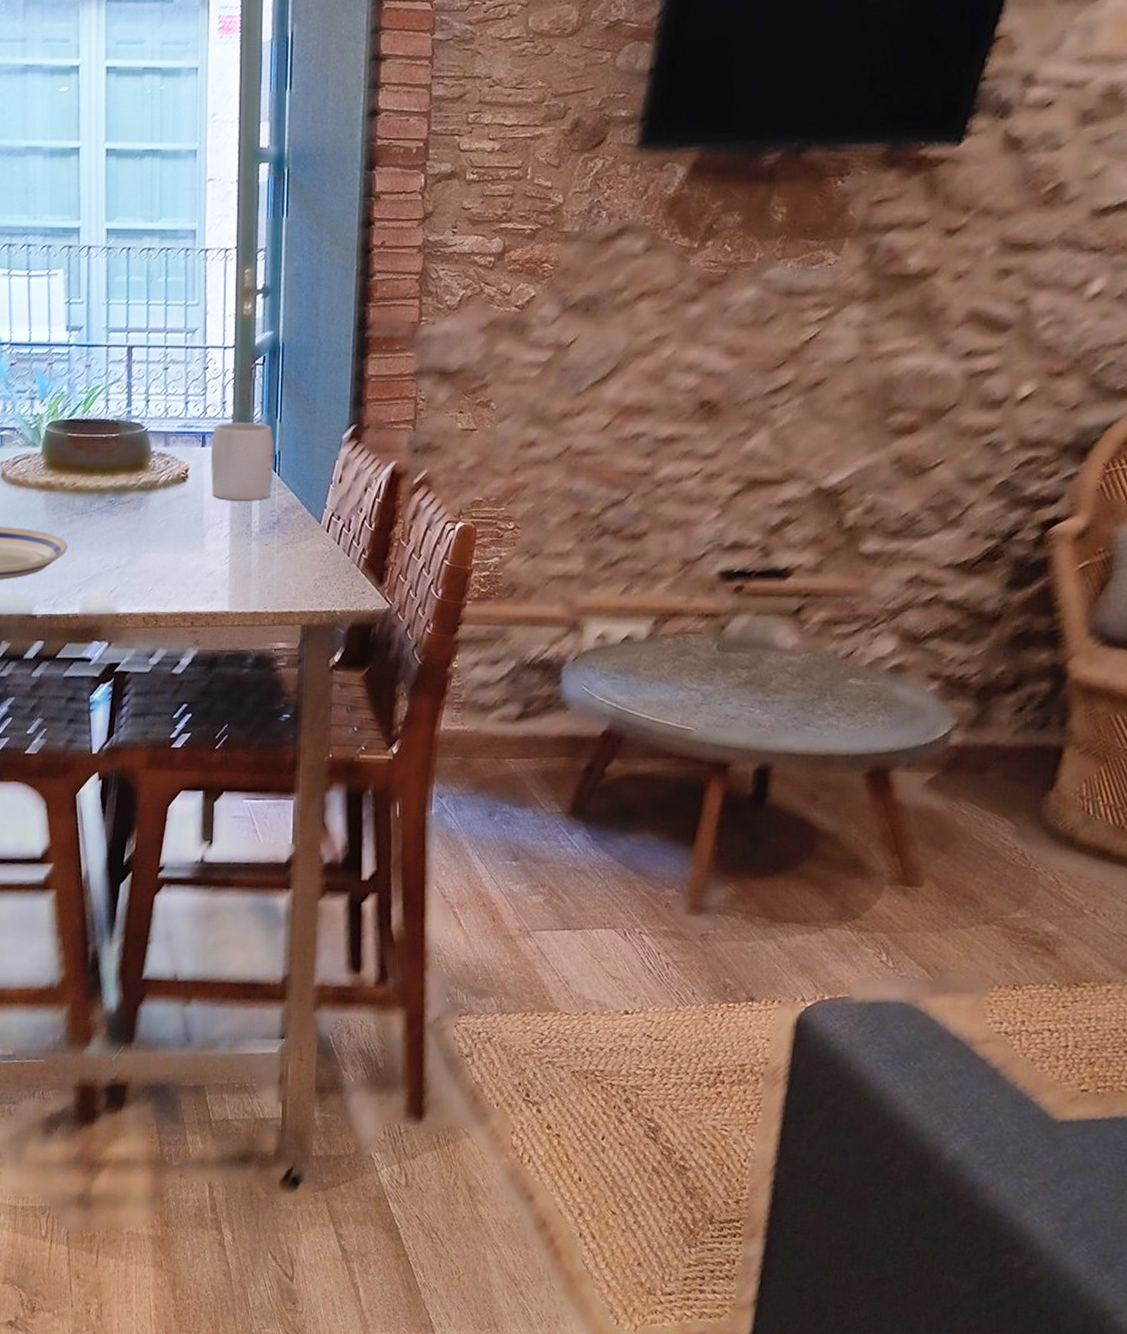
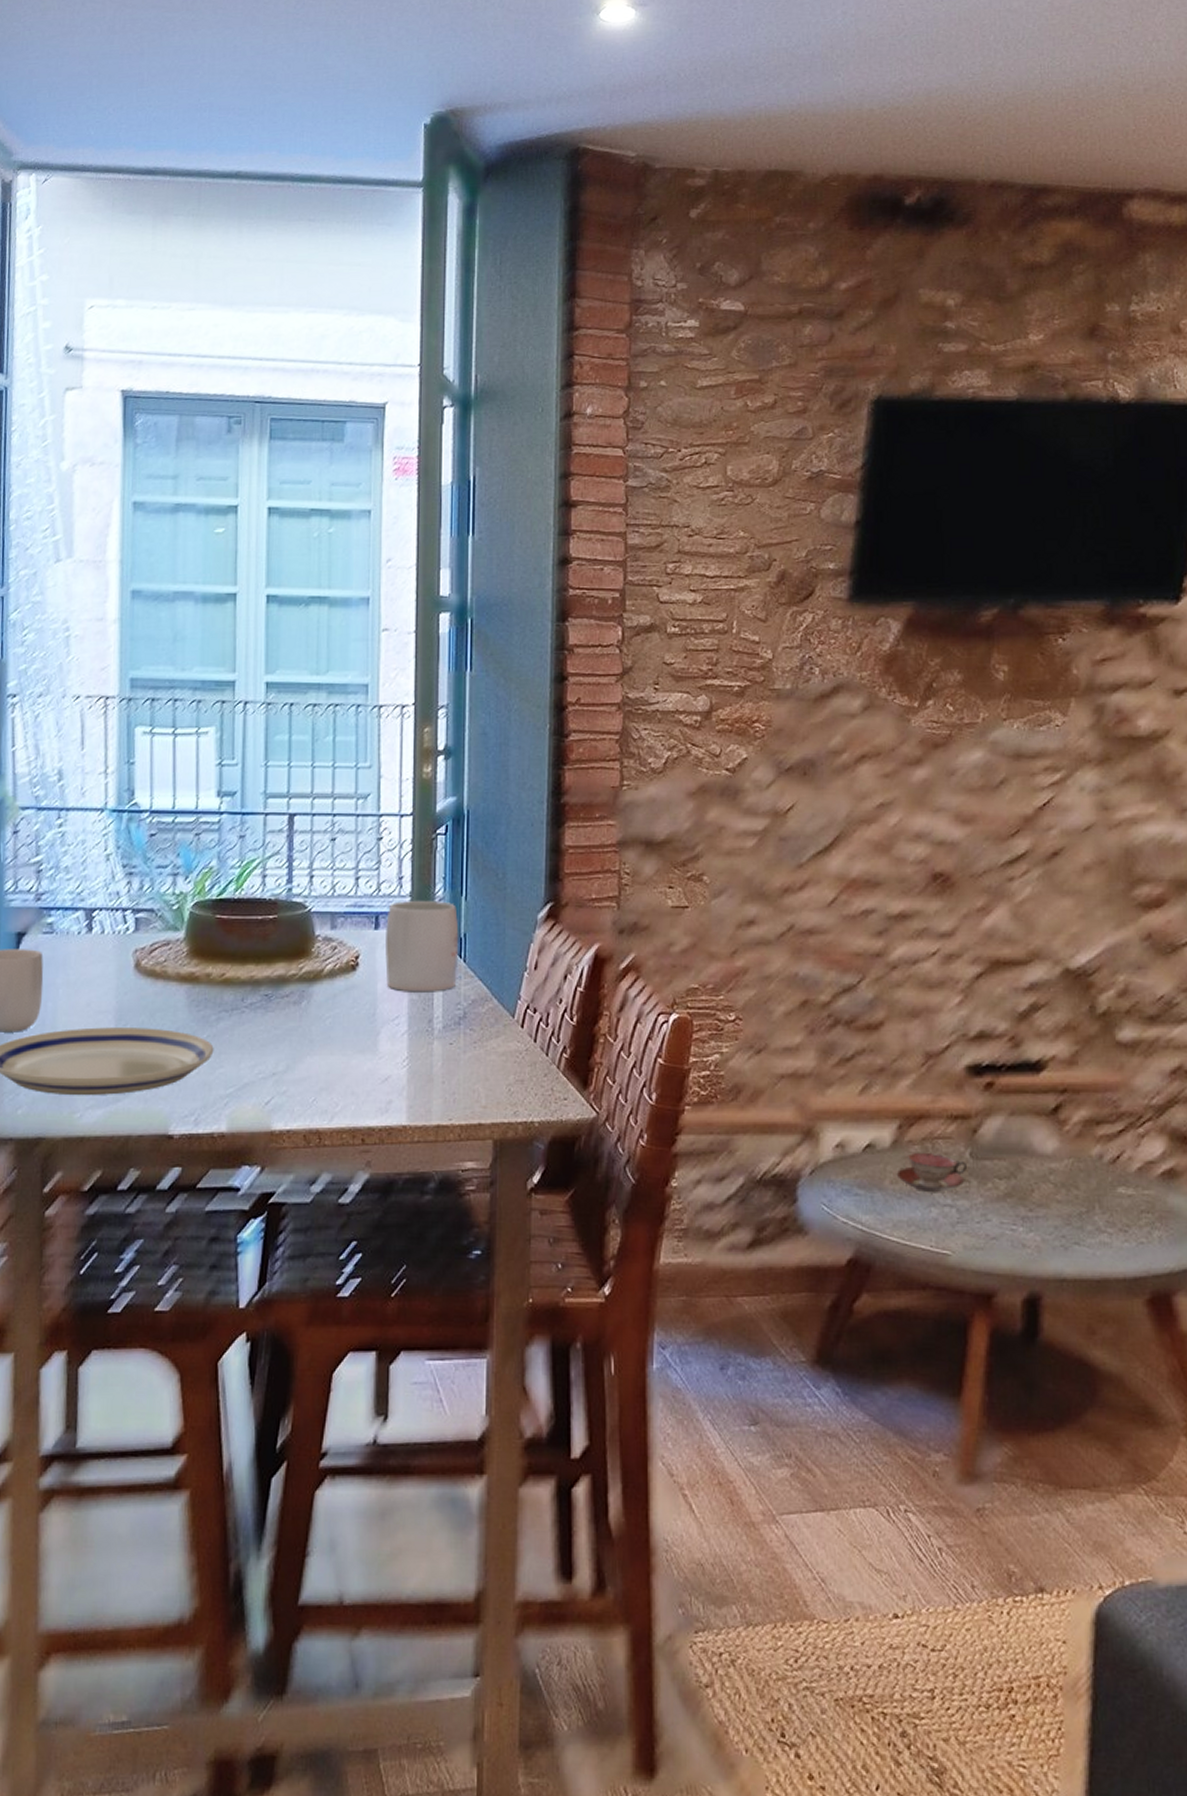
teacup: none [649,644,714,679] -> present [896,1152,968,1193]

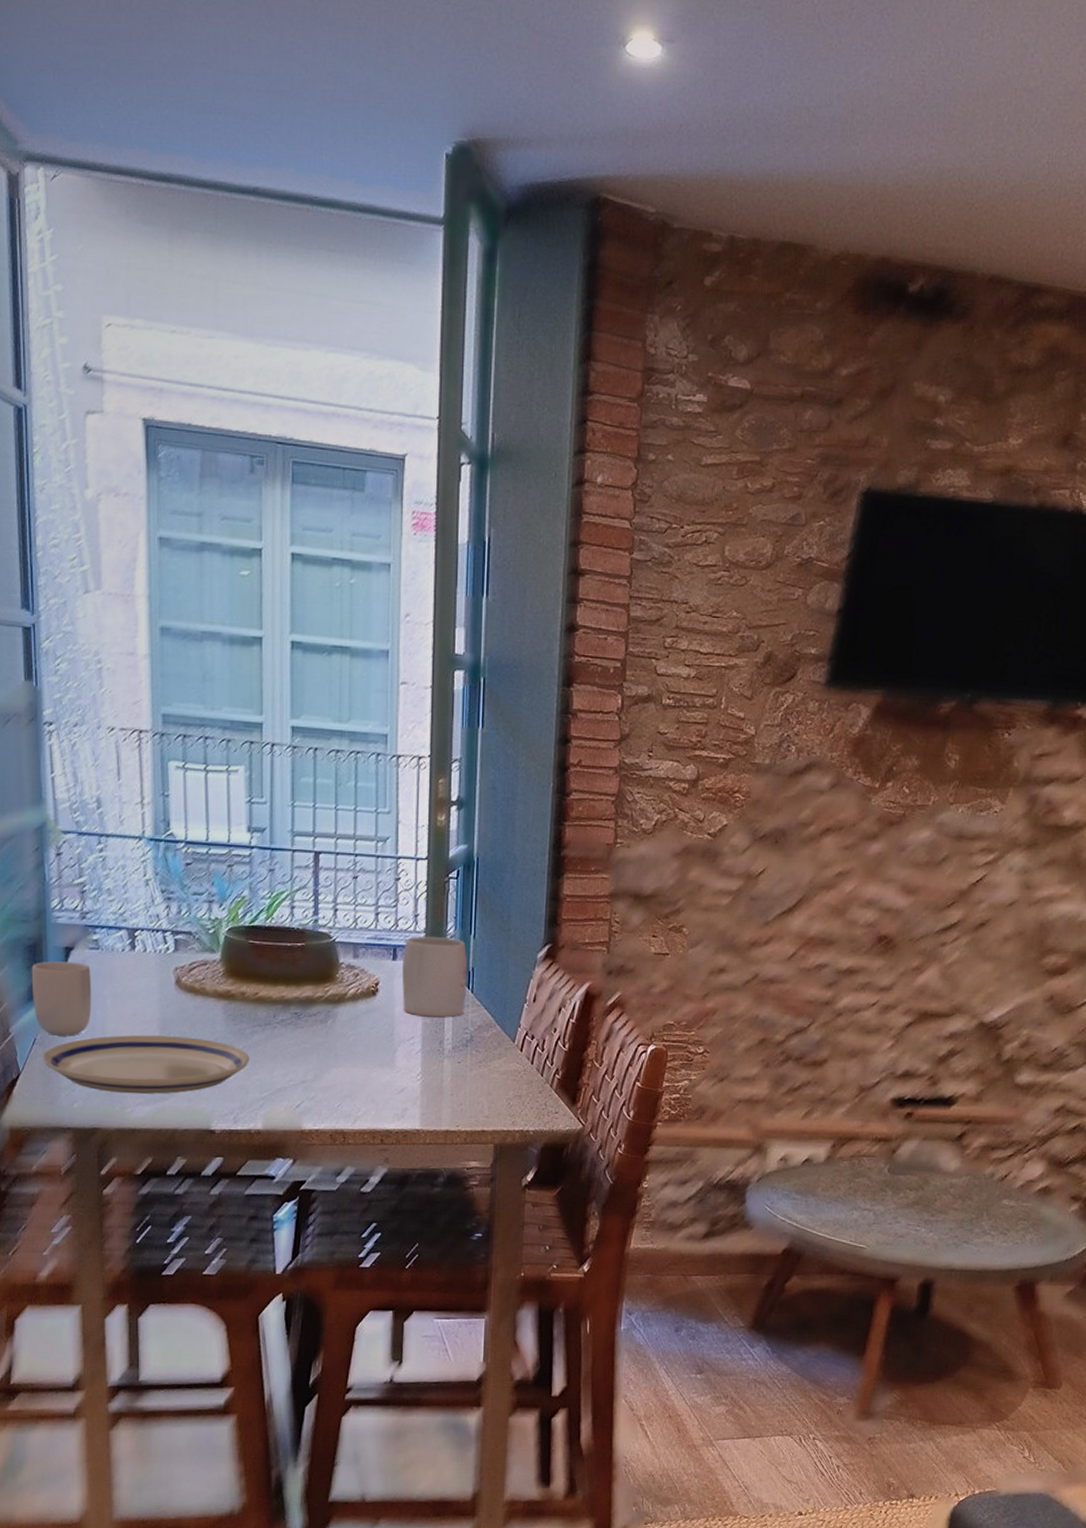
teacup: present [896,1152,968,1193] -> none [827,1166,886,1200]

